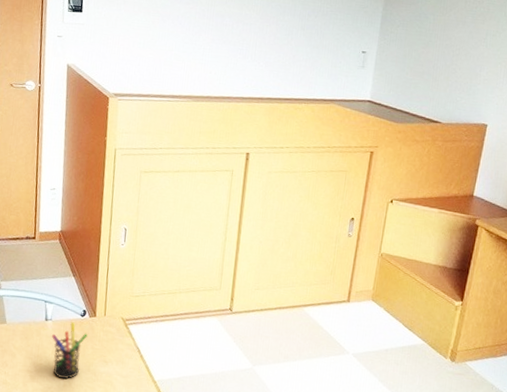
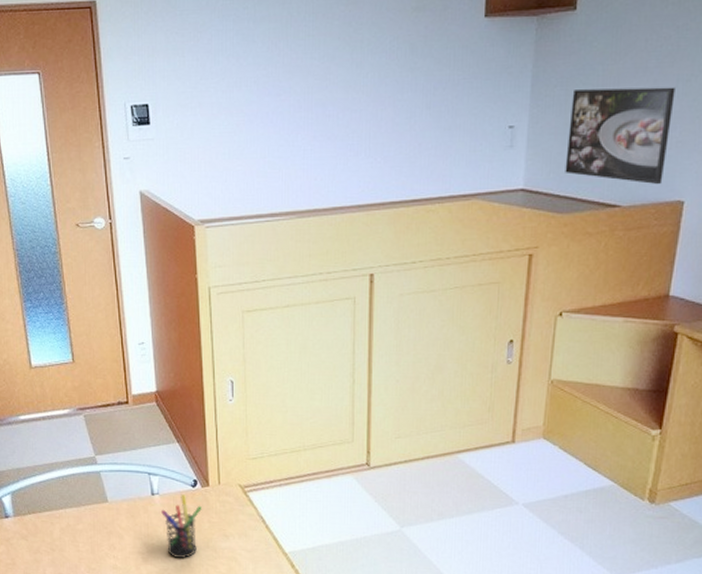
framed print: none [401,31,485,110] -> present [565,87,675,185]

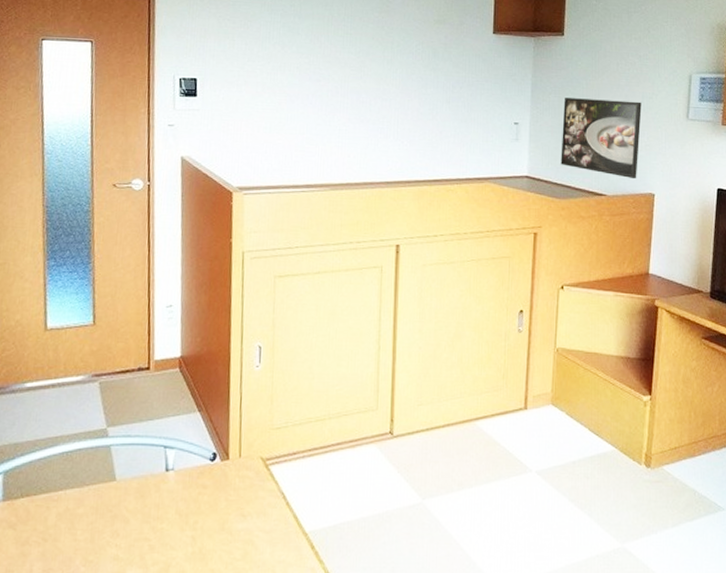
pen holder: present [161,494,202,559] -> none [175,469,220,545]

